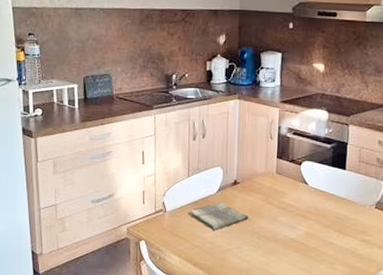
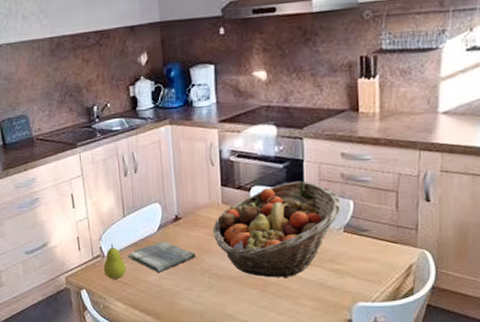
fruit: none [163,200,185,233] -> present [103,244,126,279]
fruit basket: none [266,160,376,245] -> present [213,181,342,278]

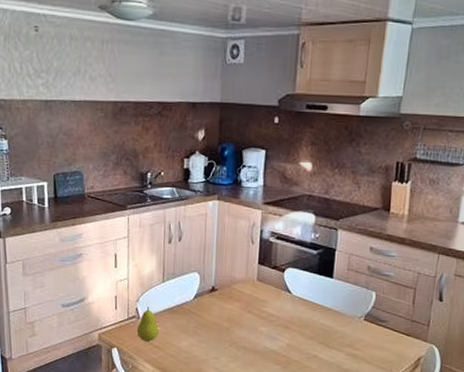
dish towel: present [128,241,196,272] -> none [162,309,227,339]
fruit basket: present [213,181,342,278] -> none [246,268,366,358]

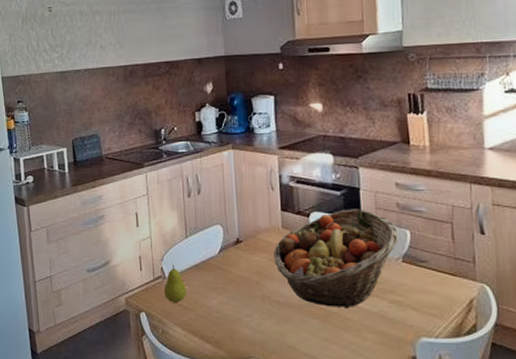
fruit basket: none [246,268,366,358] -> present [274,209,399,309]

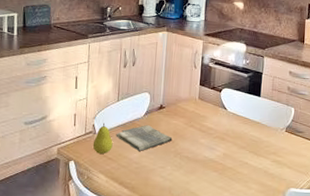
dish towel: none [188,264,257,297] -> present [116,125,173,151]
fruit basket: present [274,209,399,309] -> none [189,88,286,165]

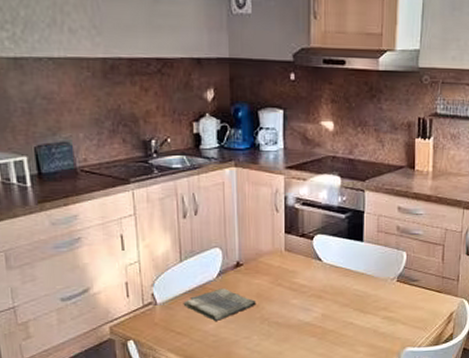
fruit: present [92,123,113,154] -> none [154,290,181,328]

